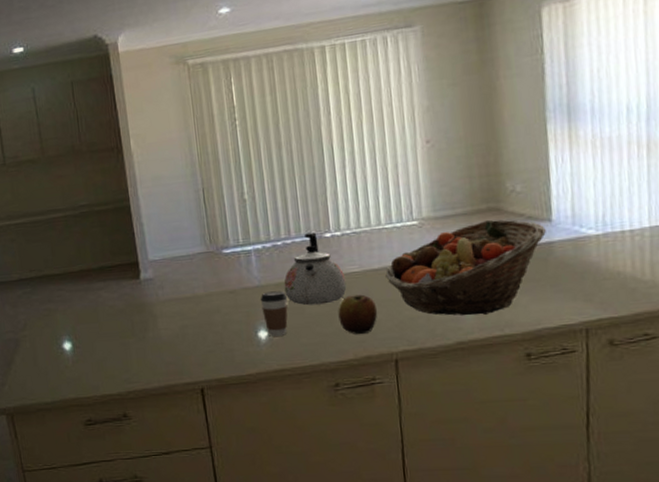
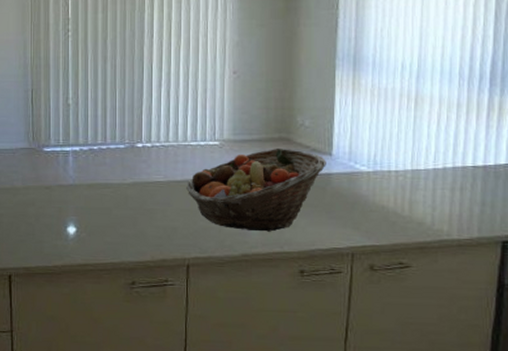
coffee cup: present [260,291,288,336] -> none [72,191,98,233]
kettle: present [284,232,347,306] -> none [95,141,151,208]
apple: present [338,294,378,335] -> none [141,202,176,239]

